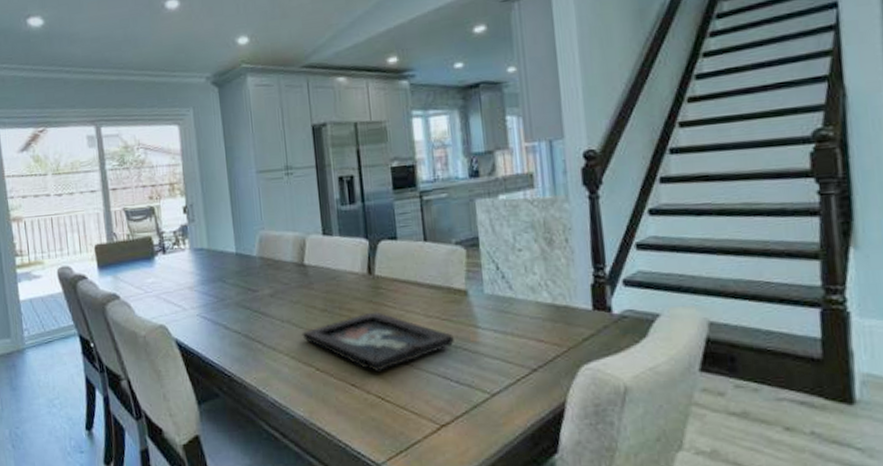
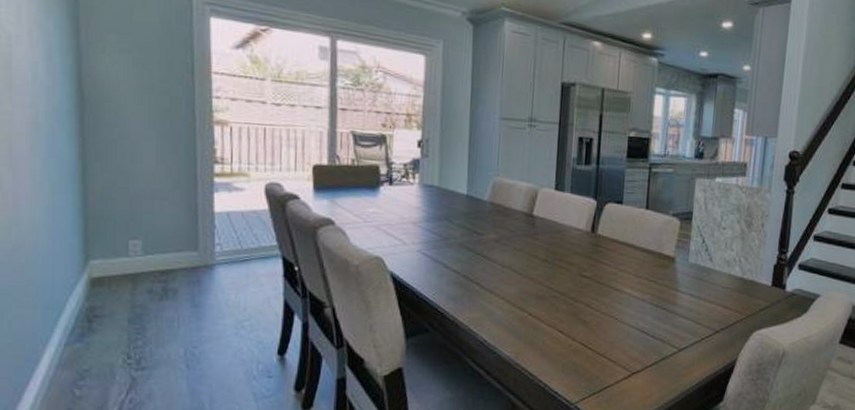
decorative tray: present [301,311,454,371] -> none [520,267,657,321]

